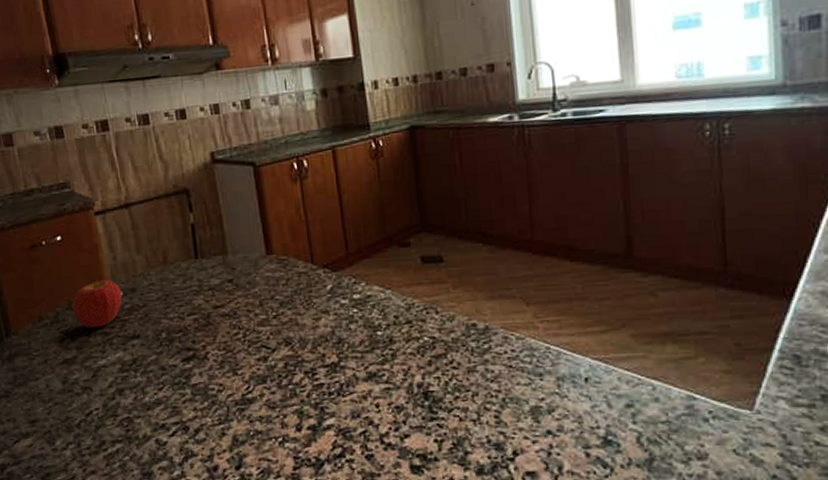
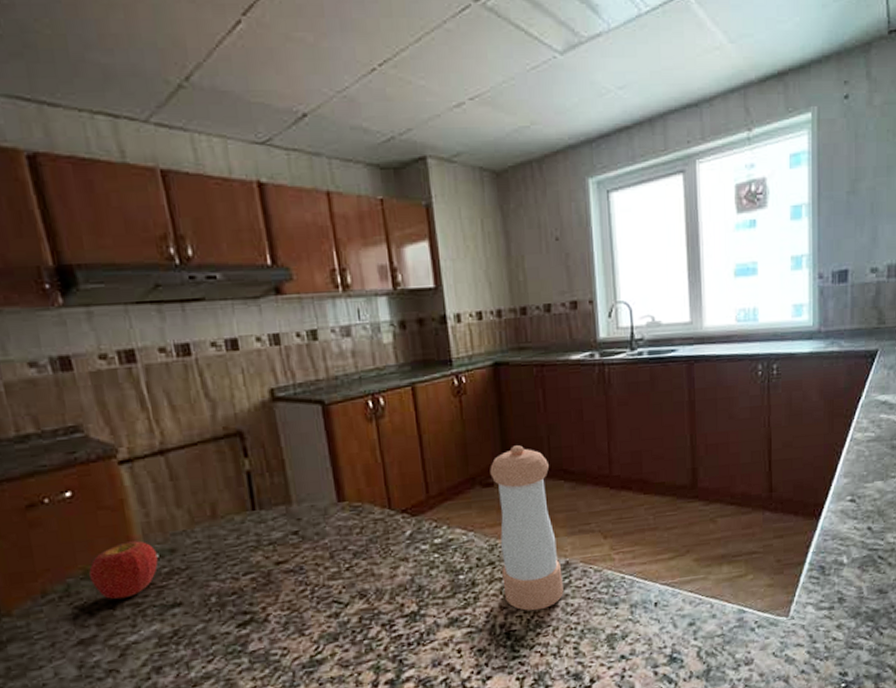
pepper shaker: none [406,207,483,374] -> present [490,445,564,611]

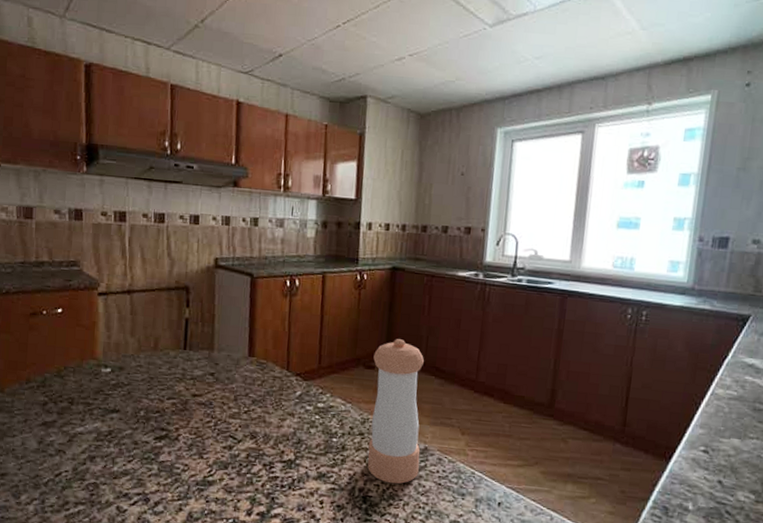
apple: present [89,540,158,600] -> none [61,354,110,398]

